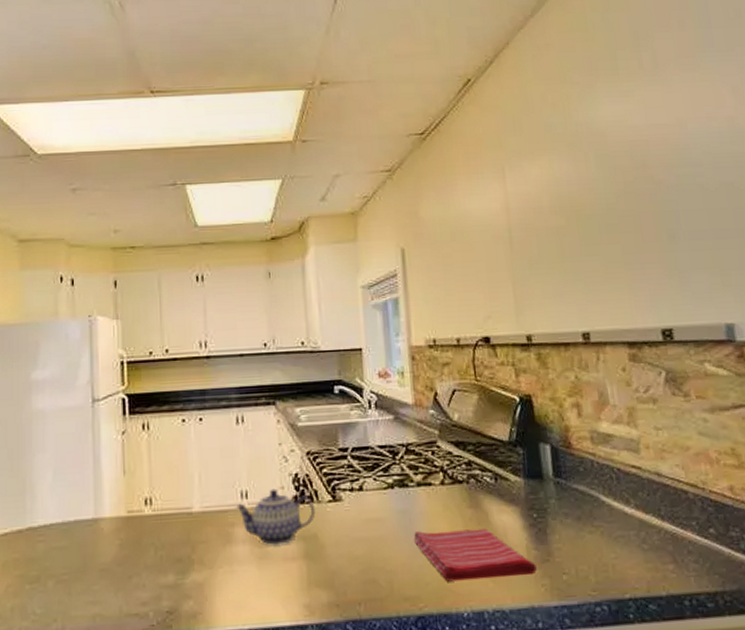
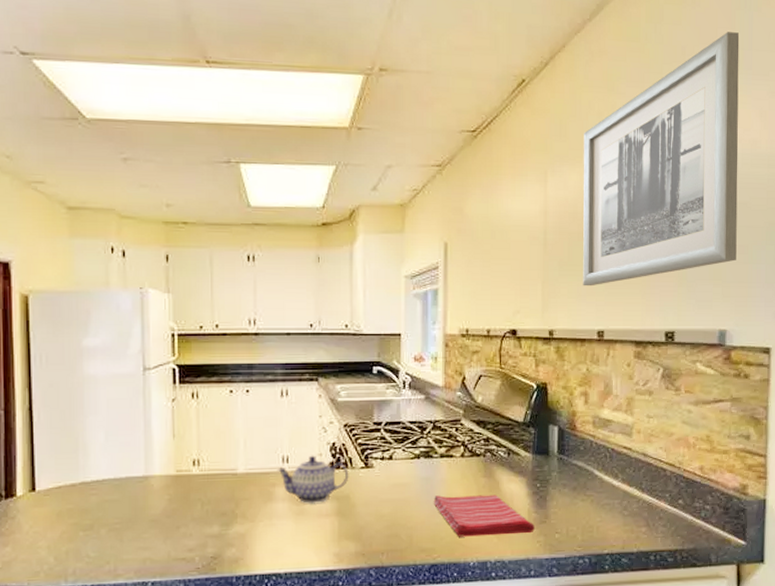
wall art: none [539,12,732,285] -> present [583,32,740,287]

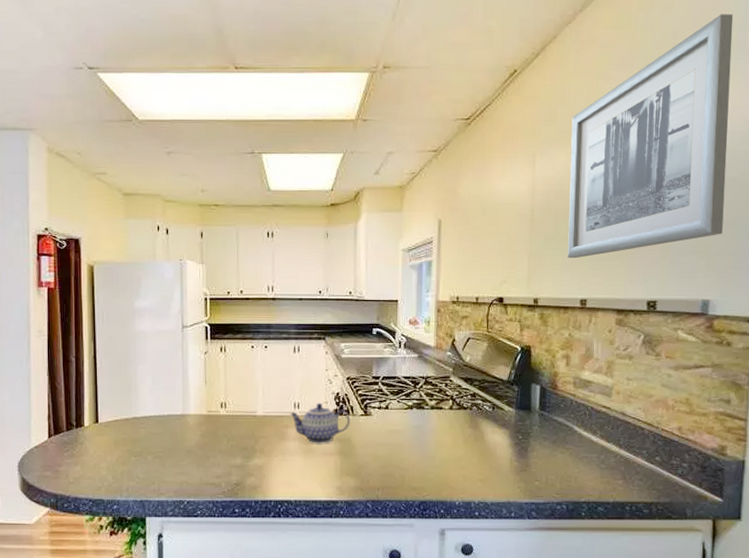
dish towel: present [433,494,535,537] -> none [423,442,516,480]

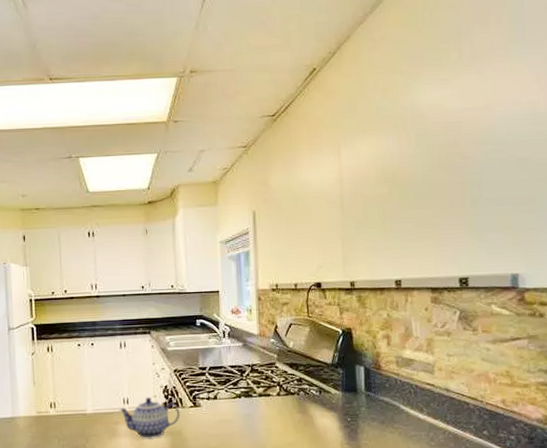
wall art: present [567,14,734,259] -> none [371,9,523,242]

